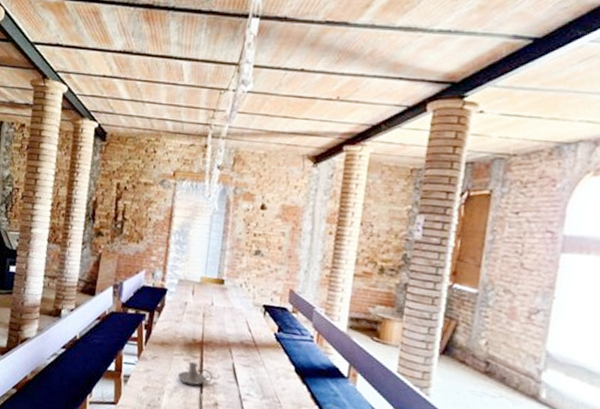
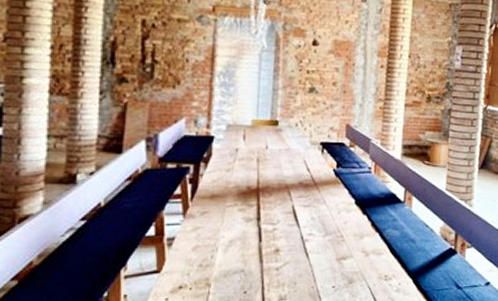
candle holder: present [177,361,213,385] -> none [232,211,273,235]

